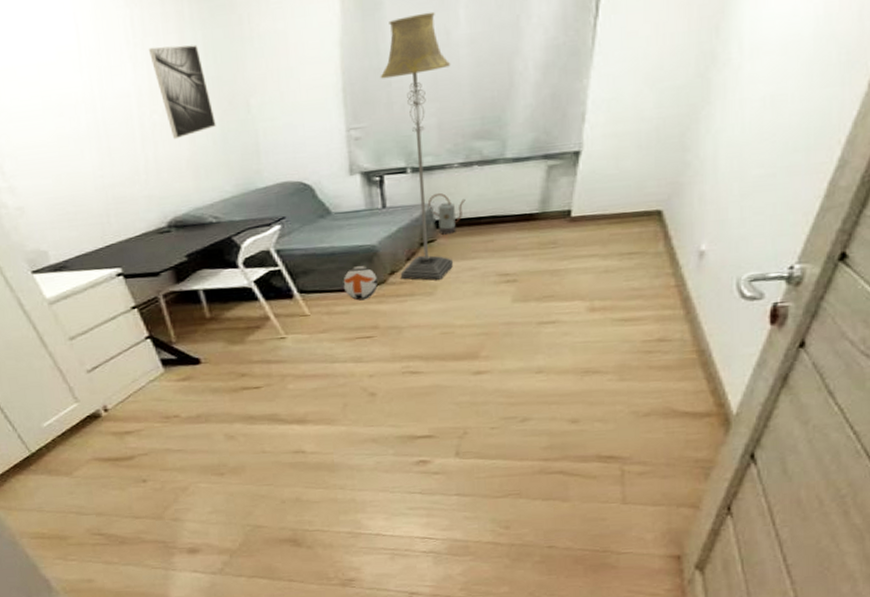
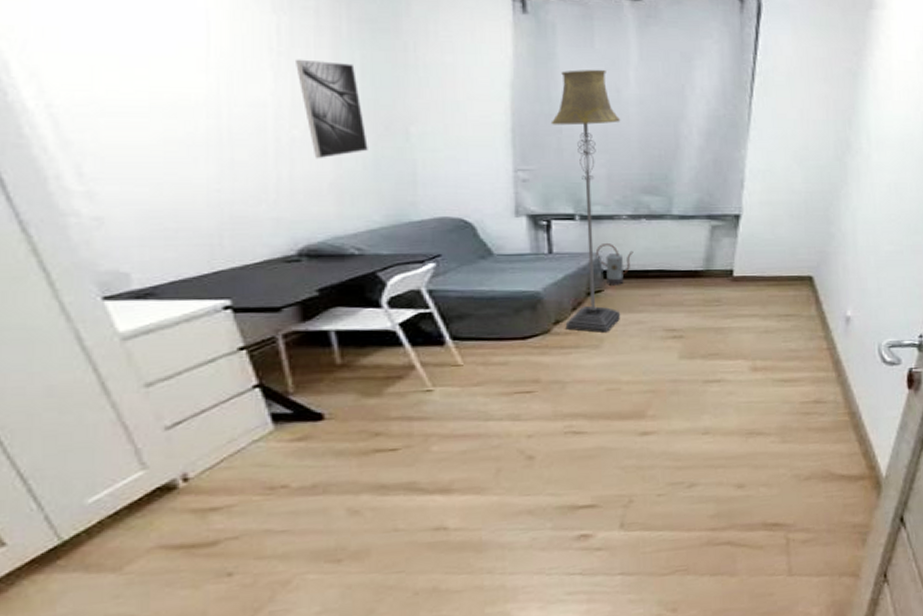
ball: present [343,266,378,301] -> none [502,313,541,351]

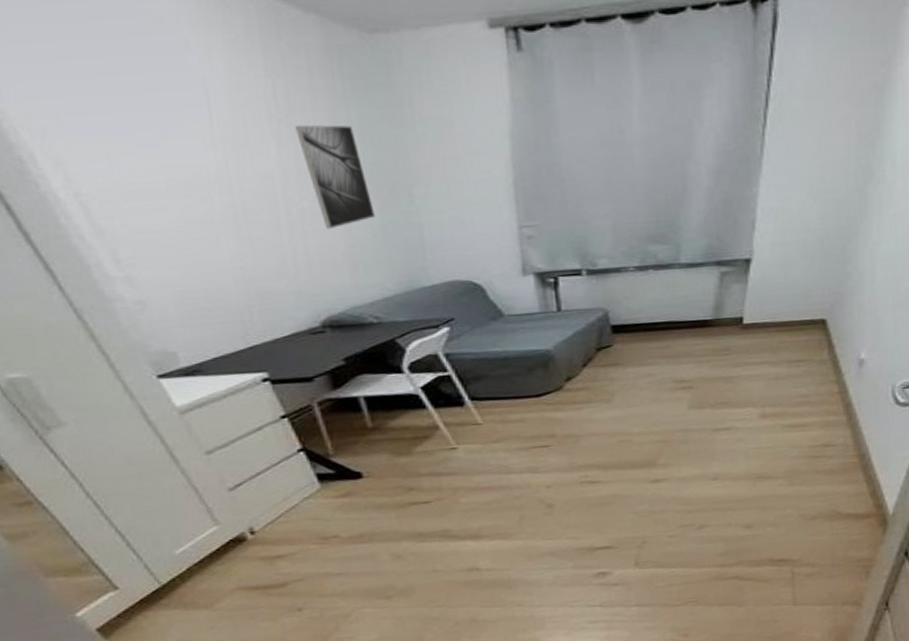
floor lamp: present [550,69,621,333] -> none [553,108,631,387]
watering can: present [595,242,634,285] -> none [603,296,642,340]

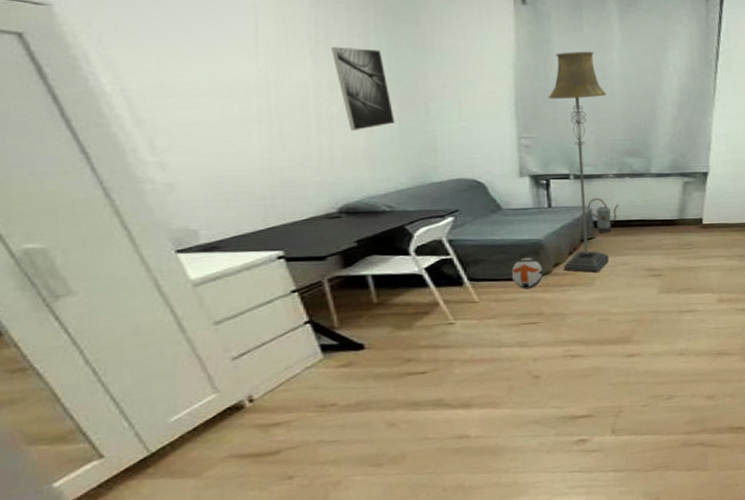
ball: none [517,372,554,408] -> present [511,258,543,289]
floor lamp: none [553,108,631,387] -> present [548,51,610,273]
watering can: none [603,296,642,340] -> present [587,197,619,233]

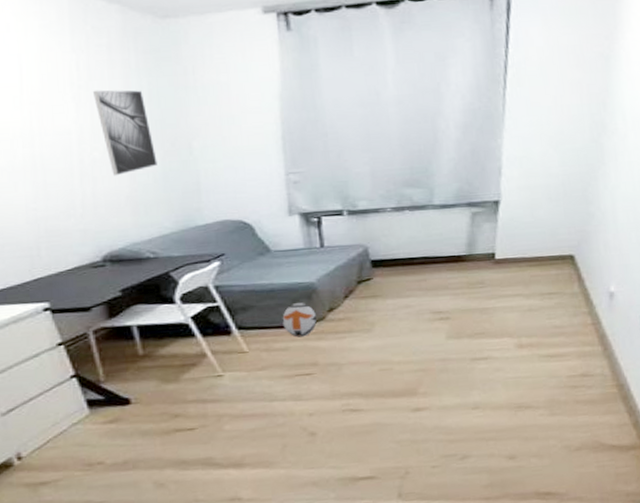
floor lamp: present [548,51,610,273] -> none [317,75,390,318]
watering can: present [587,197,619,233] -> none [363,234,399,274]

